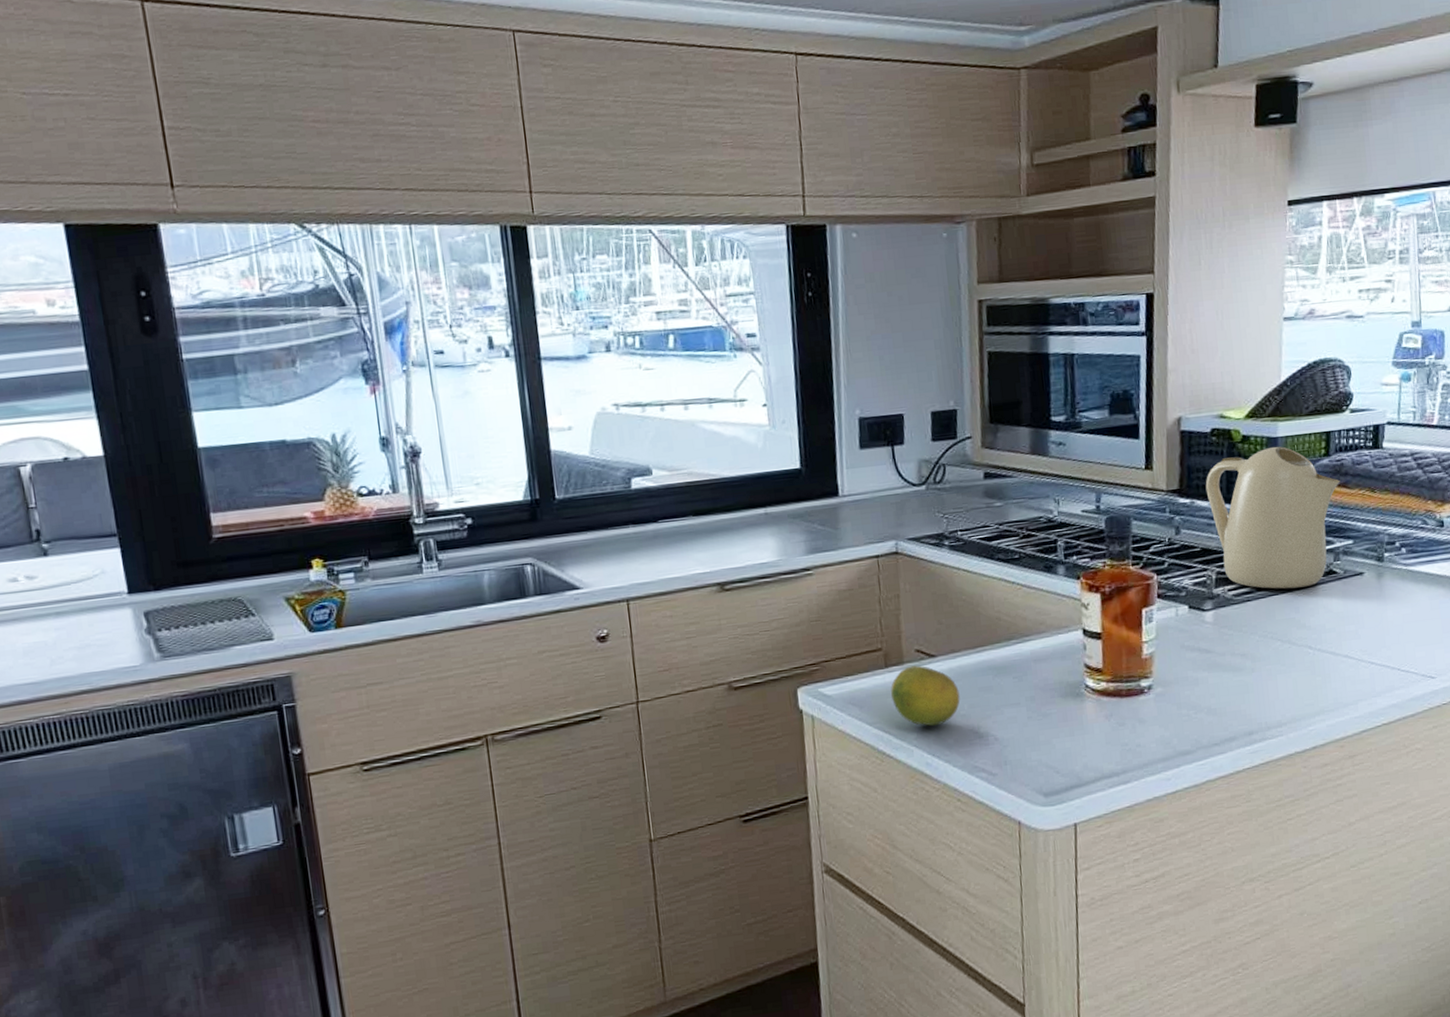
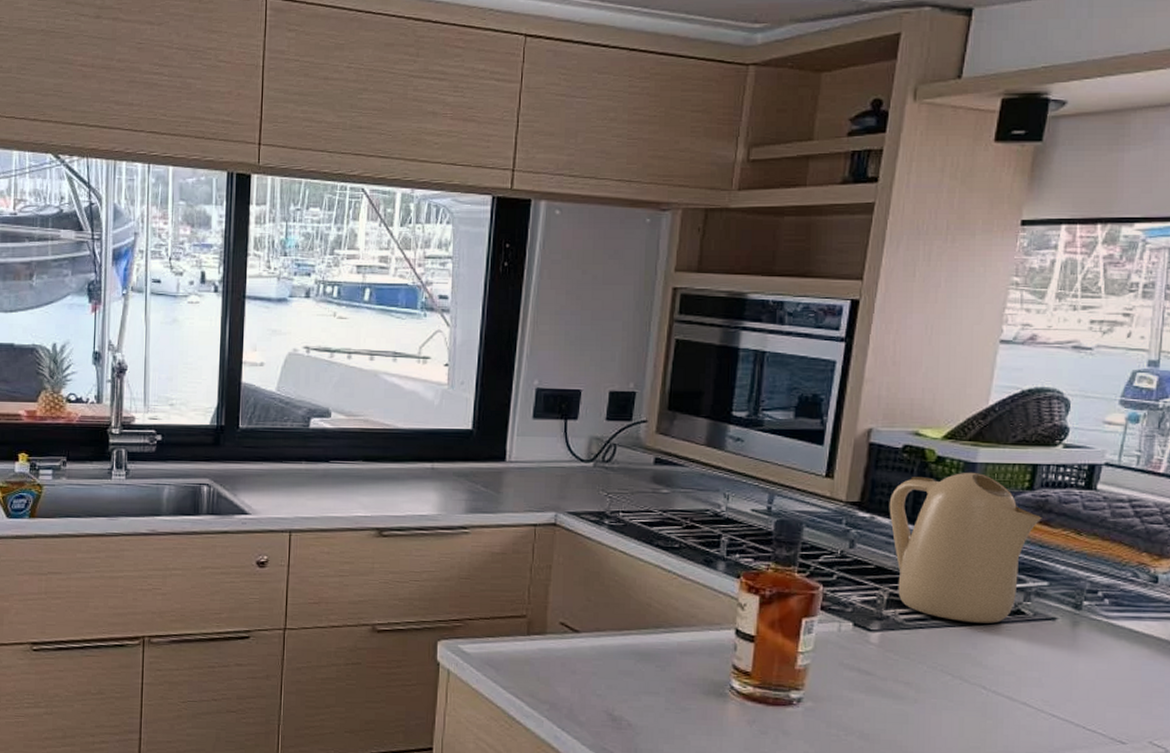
fruit: present [890,665,960,727] -> none [528,637,598,701]

